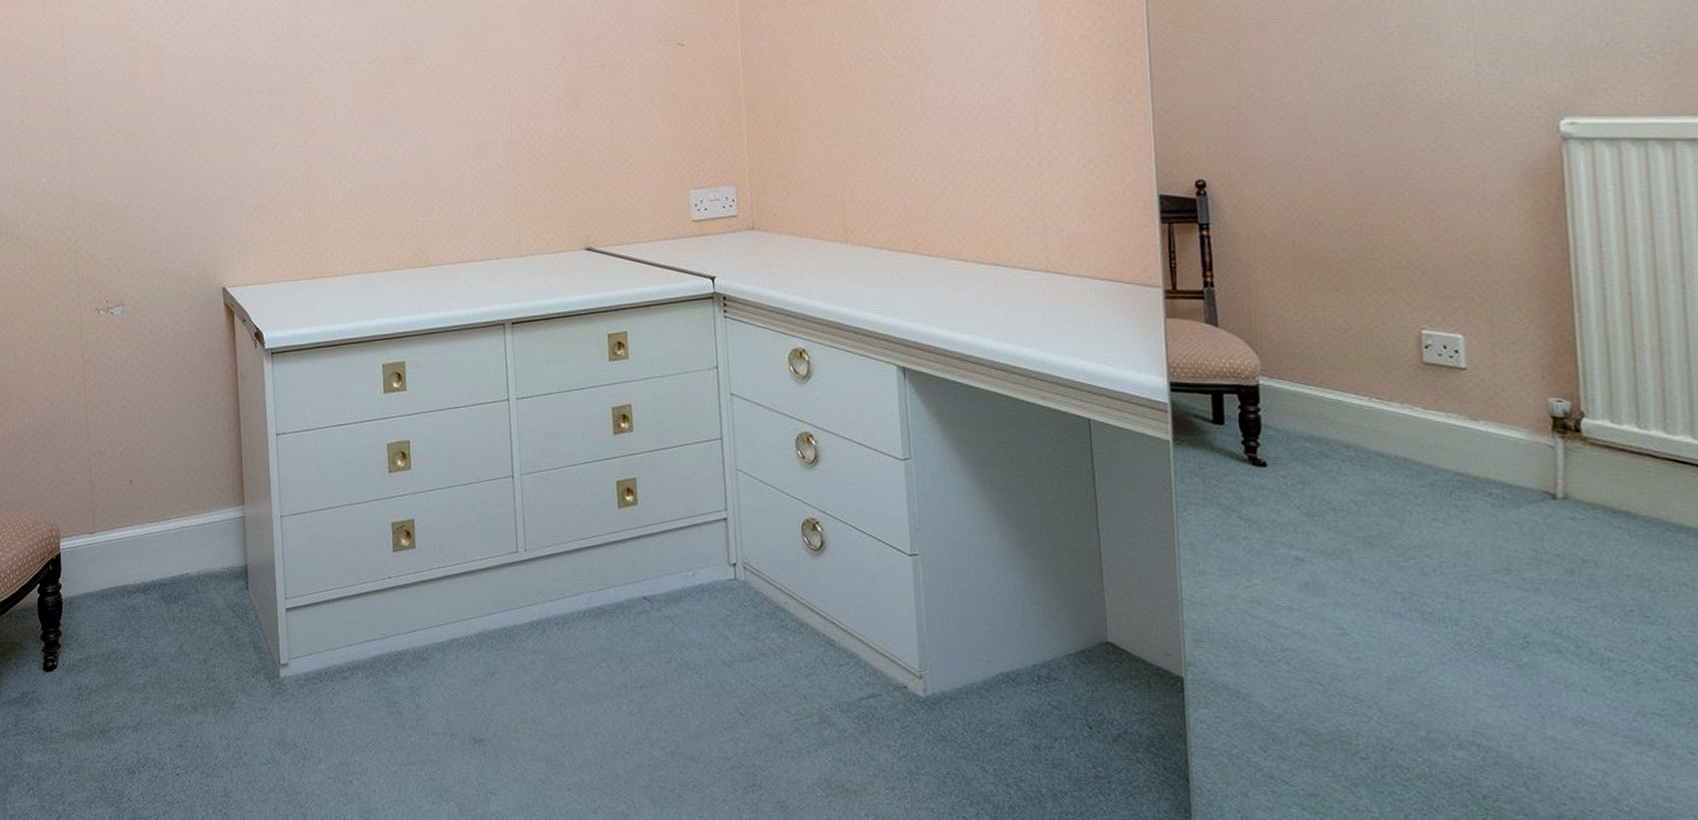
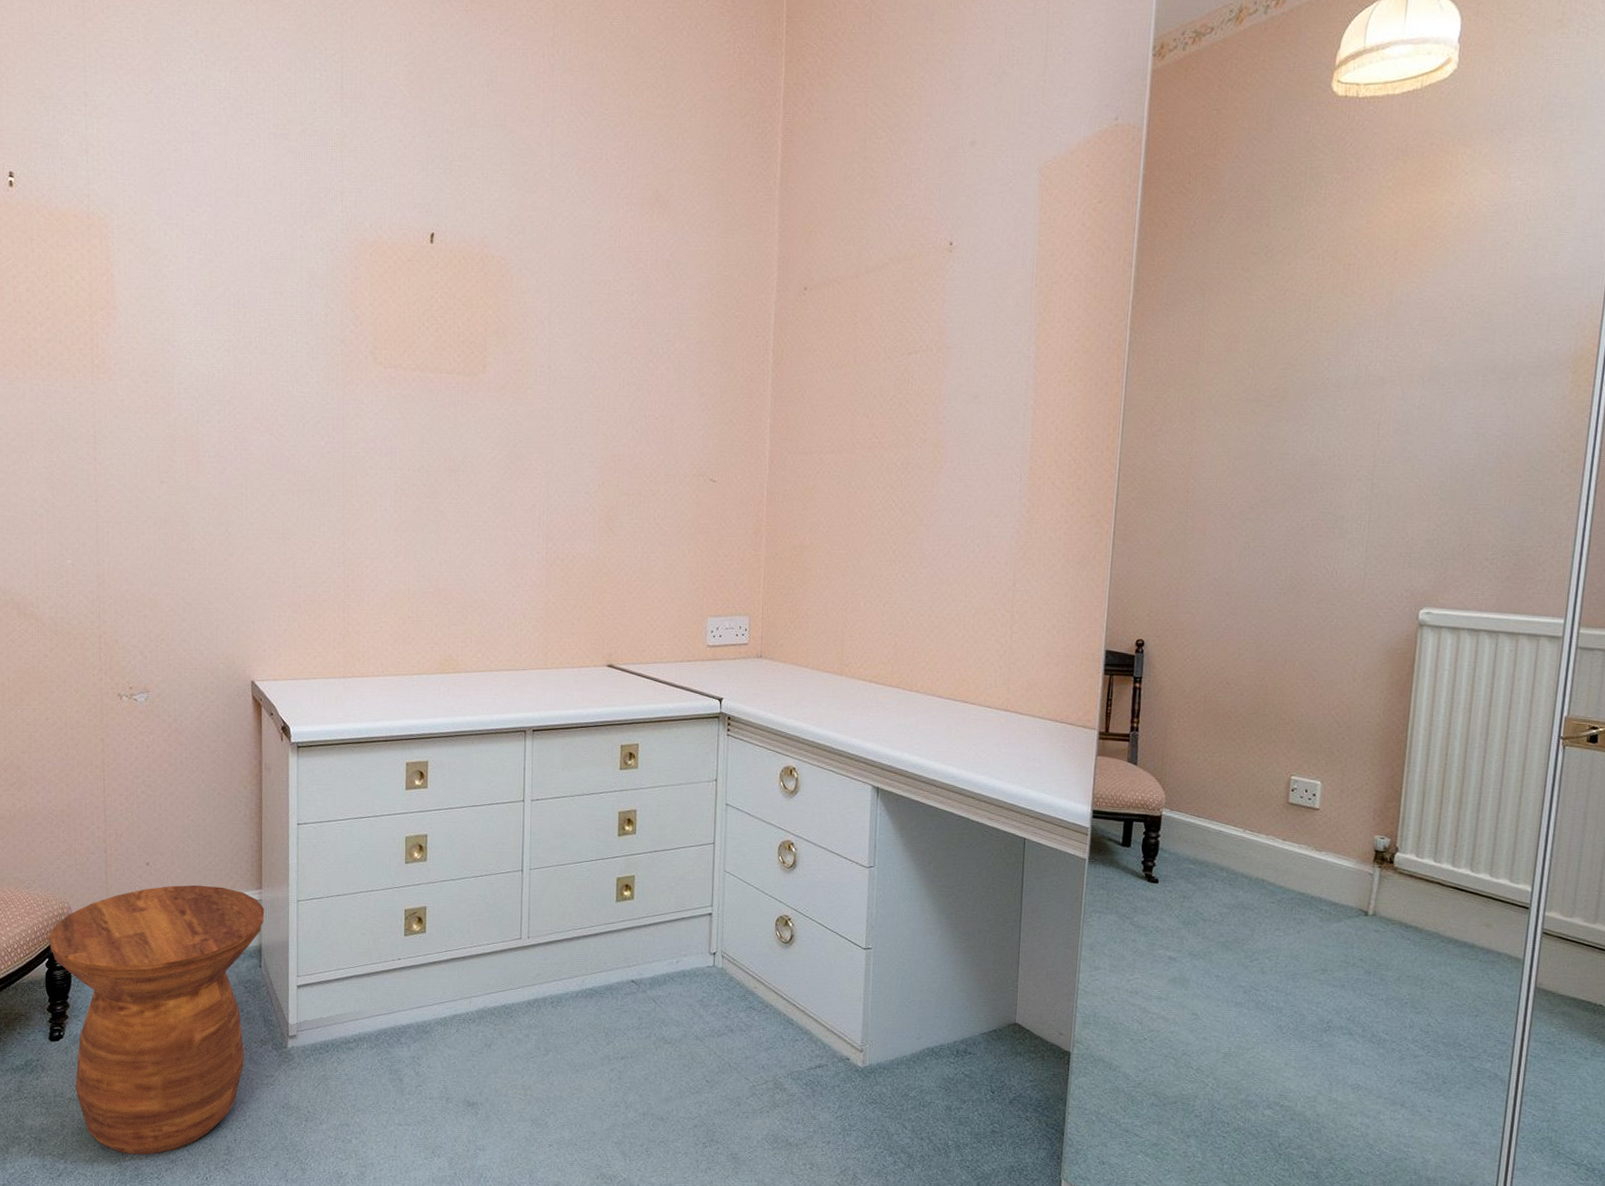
side table: none [39,502,249,796] -> present [48,885,265,1155]

